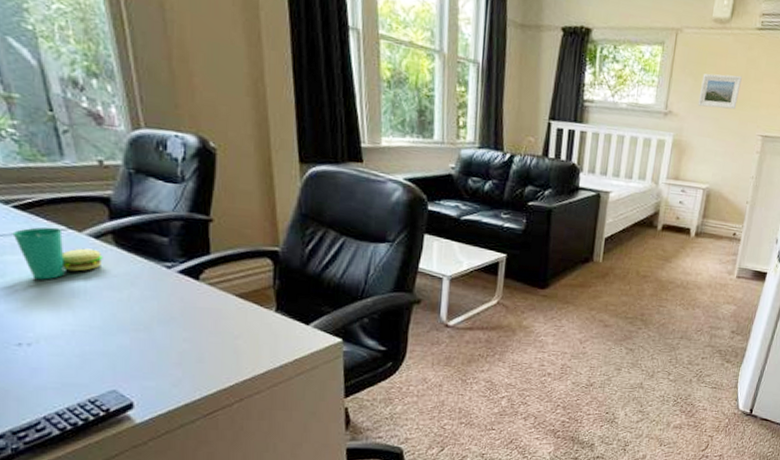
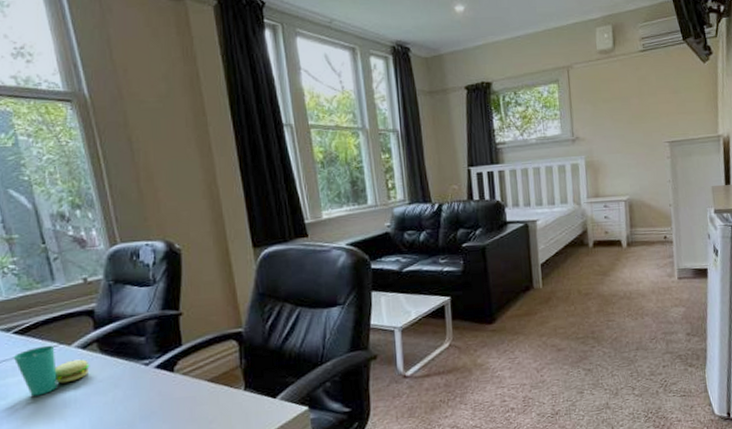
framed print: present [698,73,742,110] -> none [600,94,638,127]

